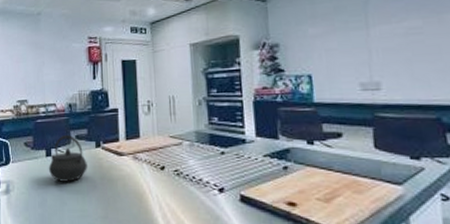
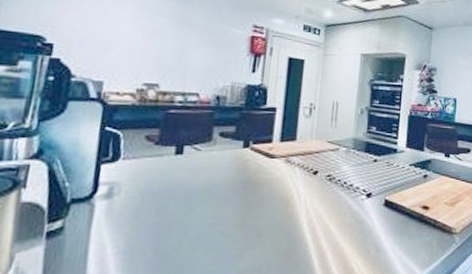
kettle: present [49,135,88,182] -> none [177,131,231,185]

